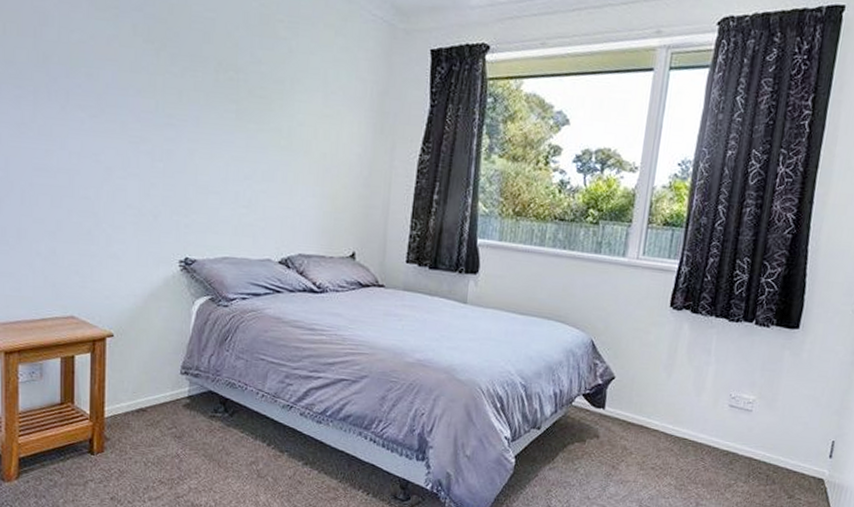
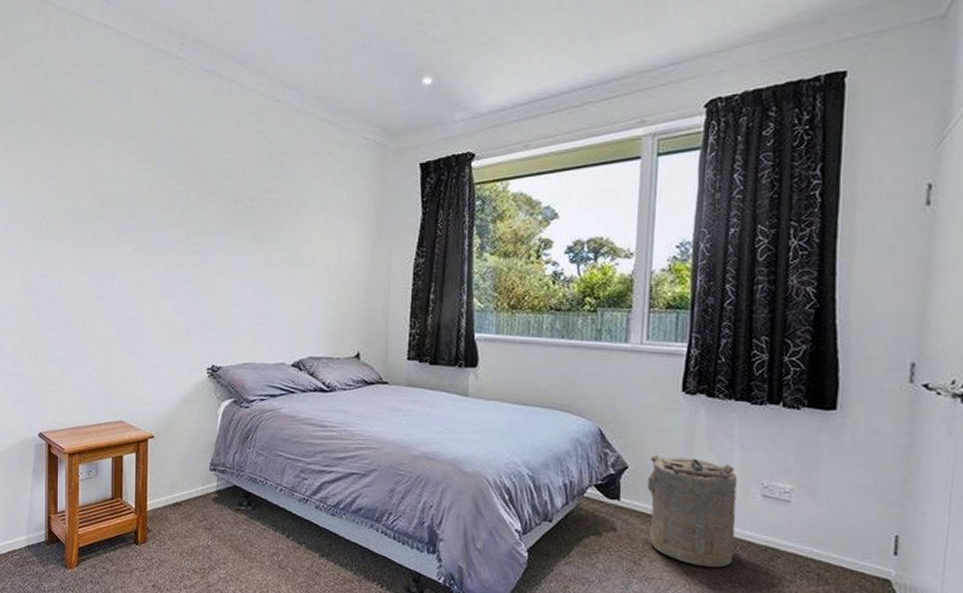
laundry hamper: none [628,366,710,471] -> present [647,454,737,568]

